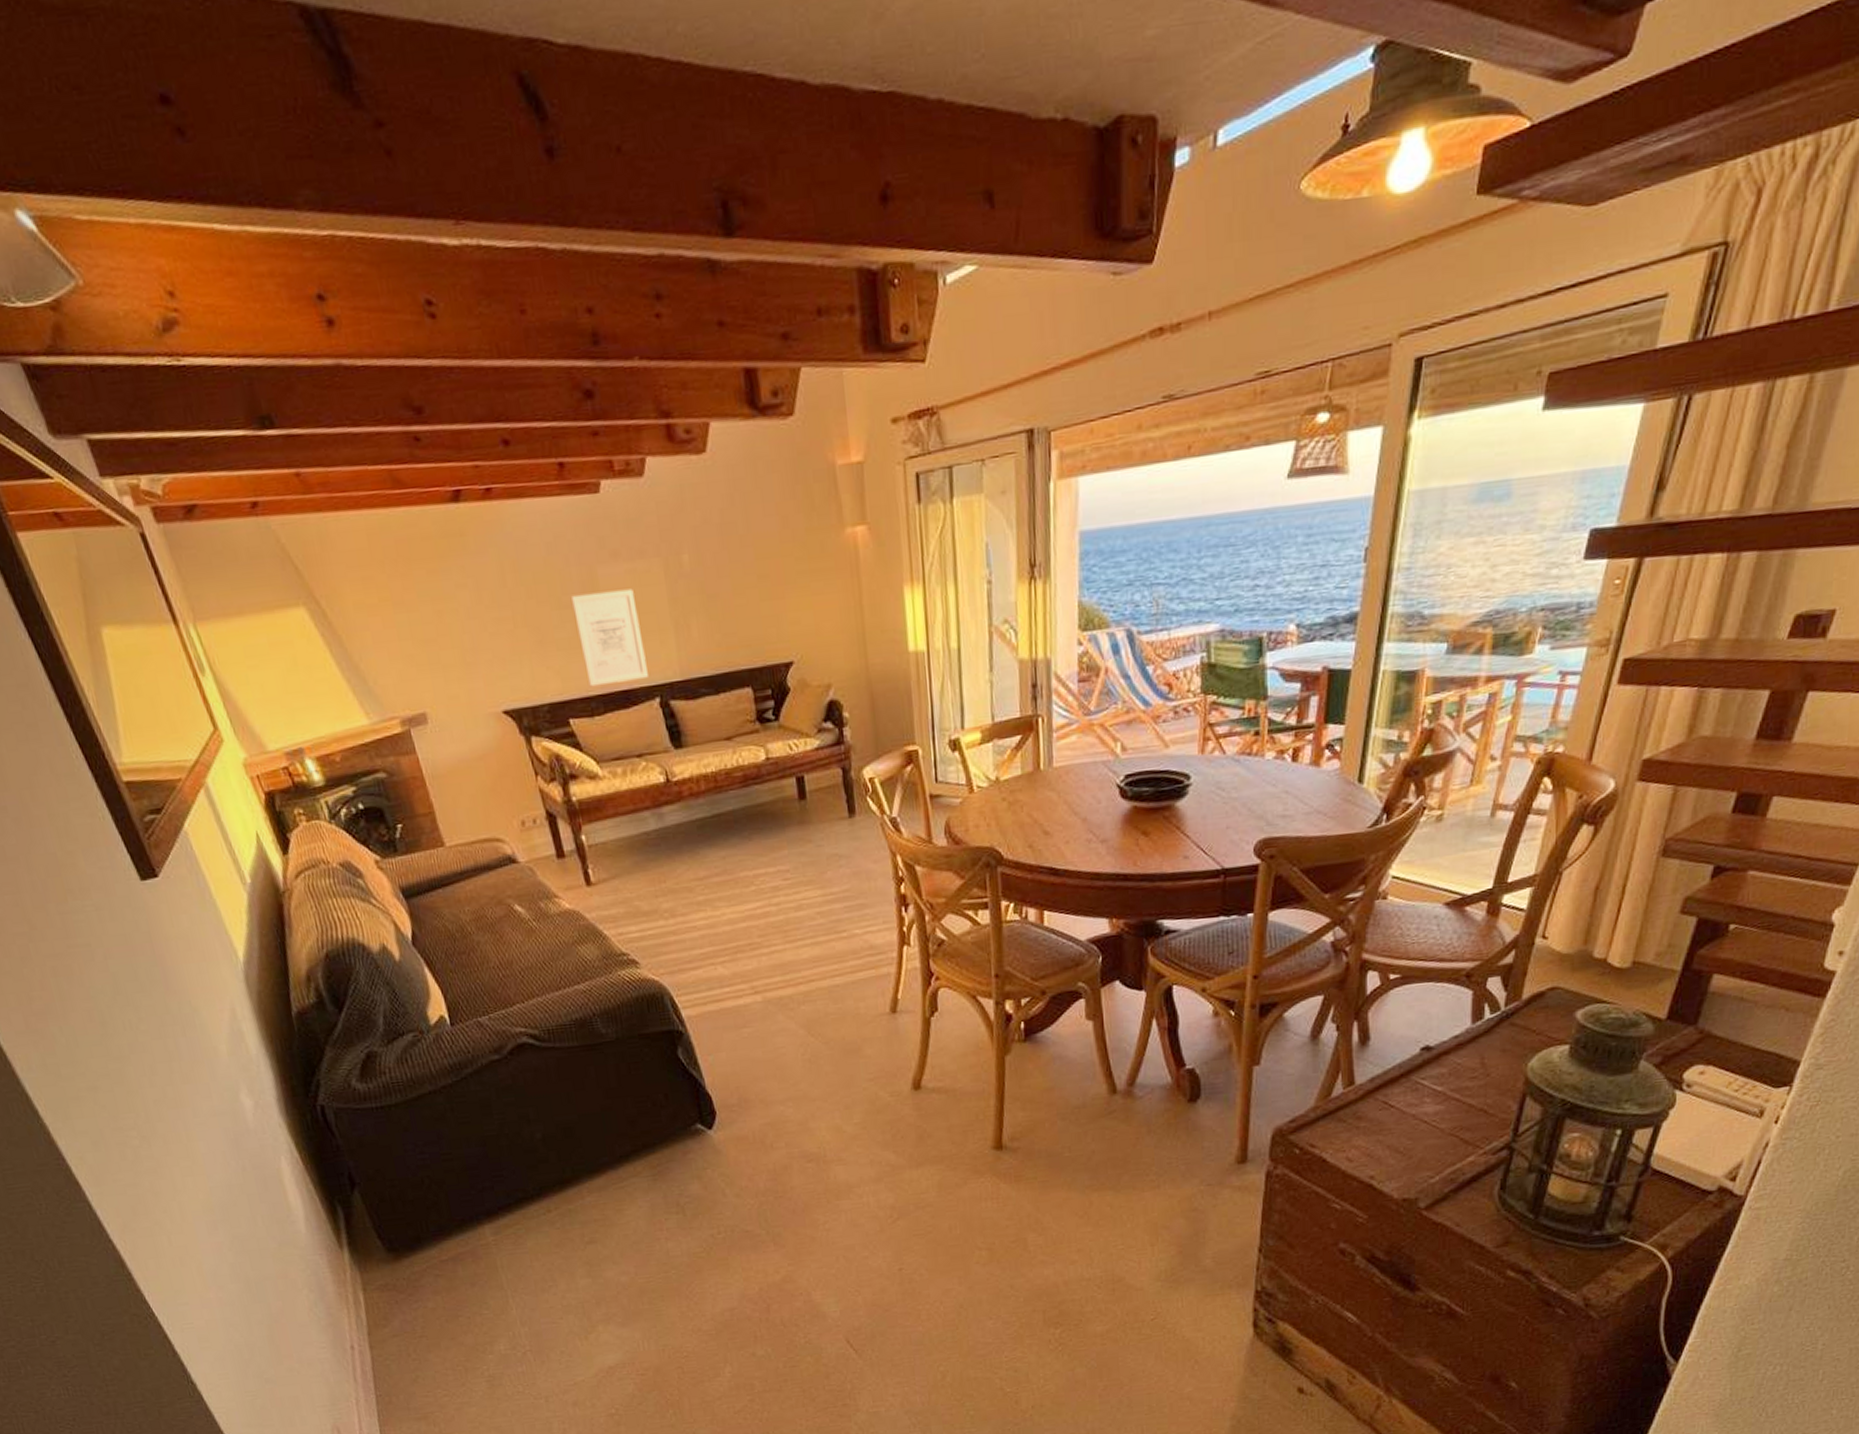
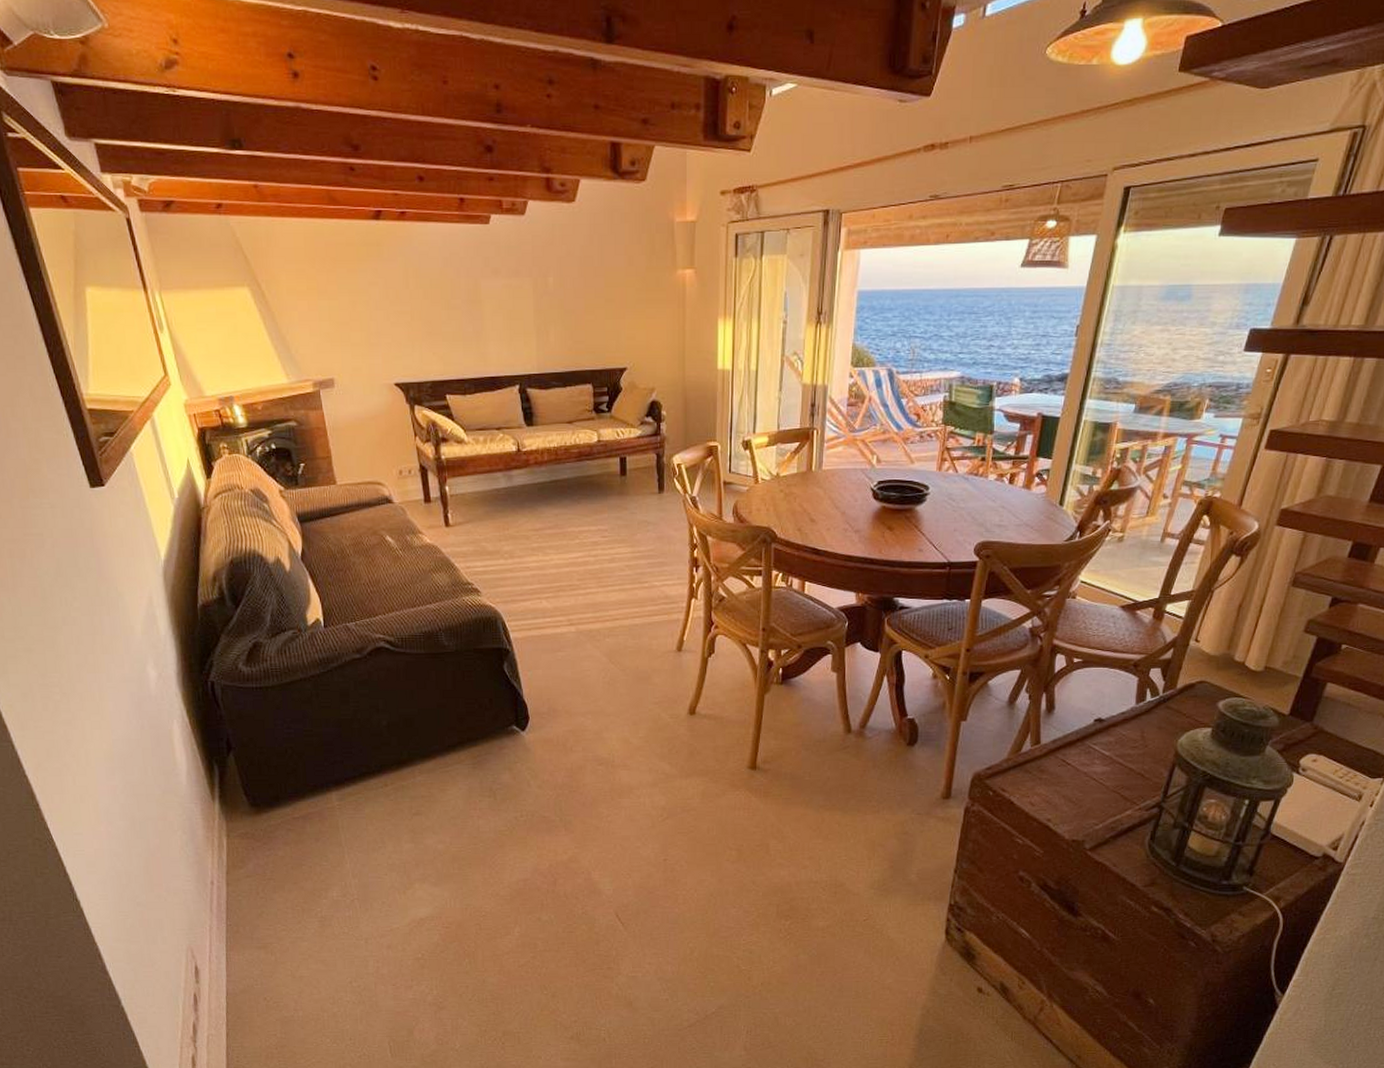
wall art: present [571,588,649,687] -> none [459,299,513,372]

